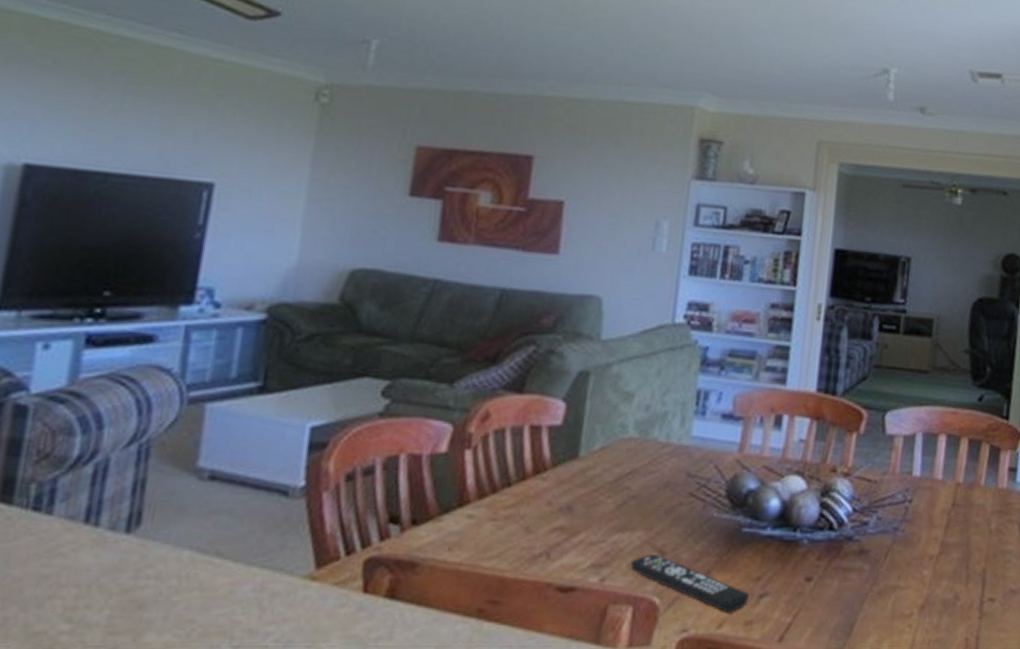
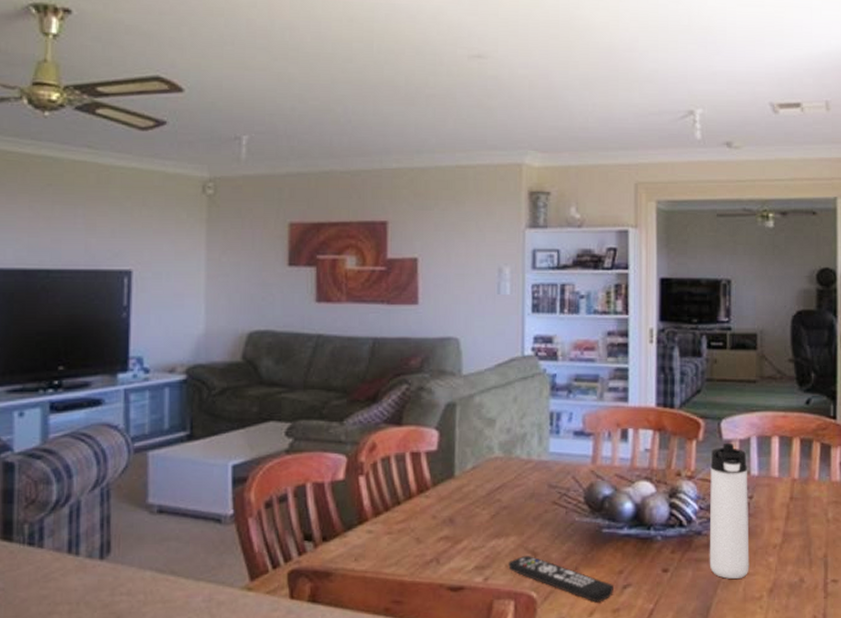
thermos bottle: none [858,438,910,592] -> present [709,442,750,579]

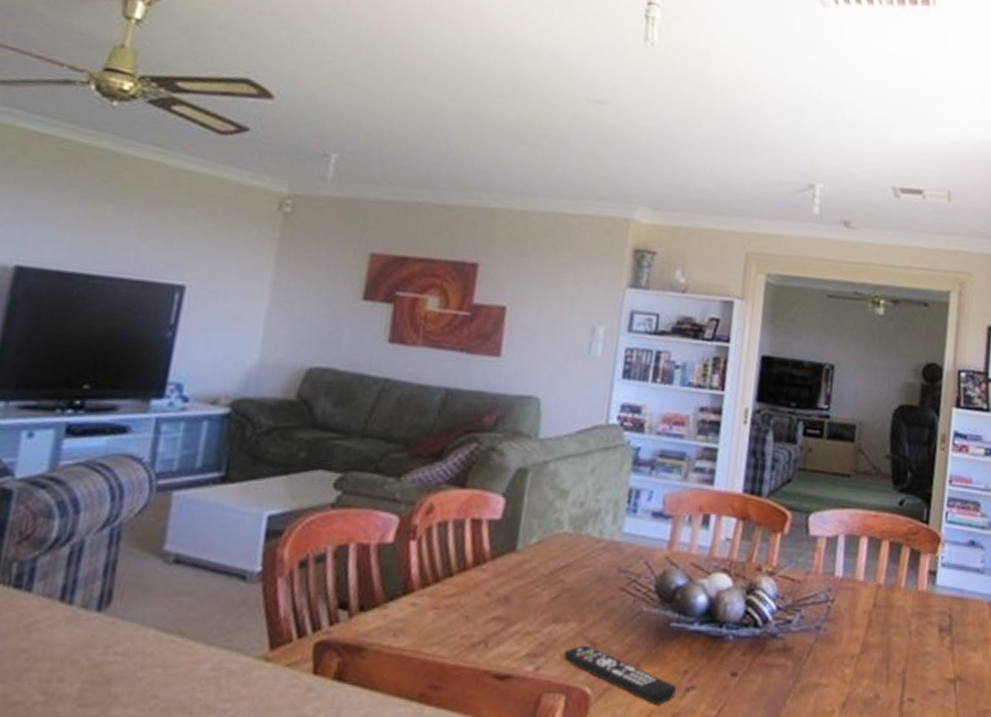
thermos bottle: present [709,442,750,579] -> none [781,539,832,689]

